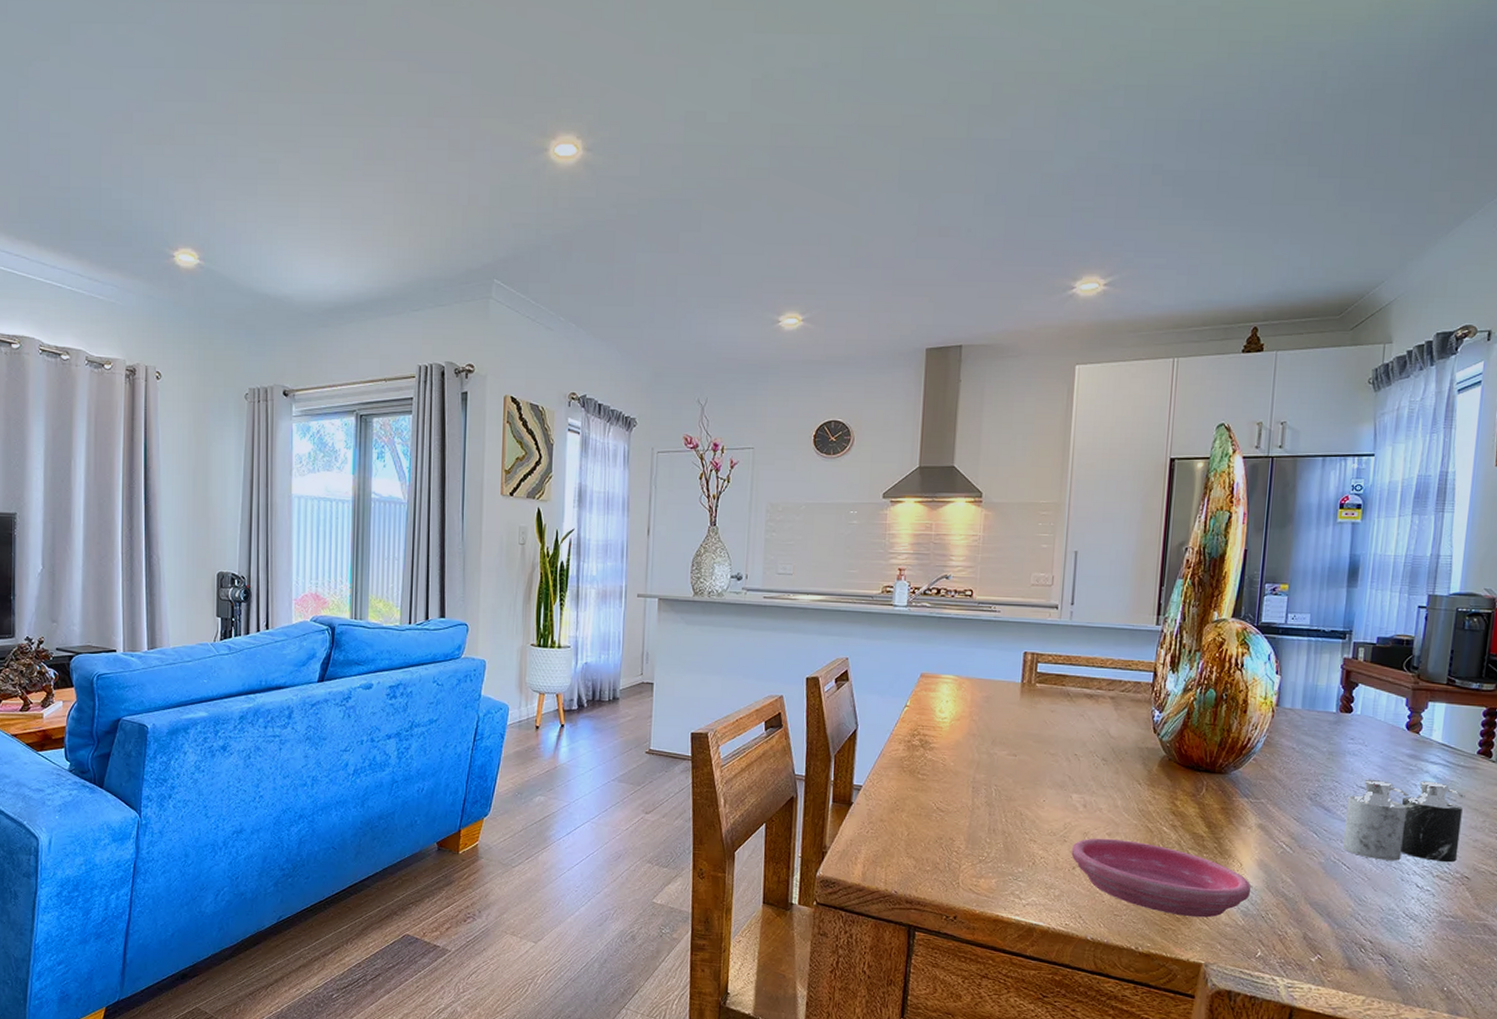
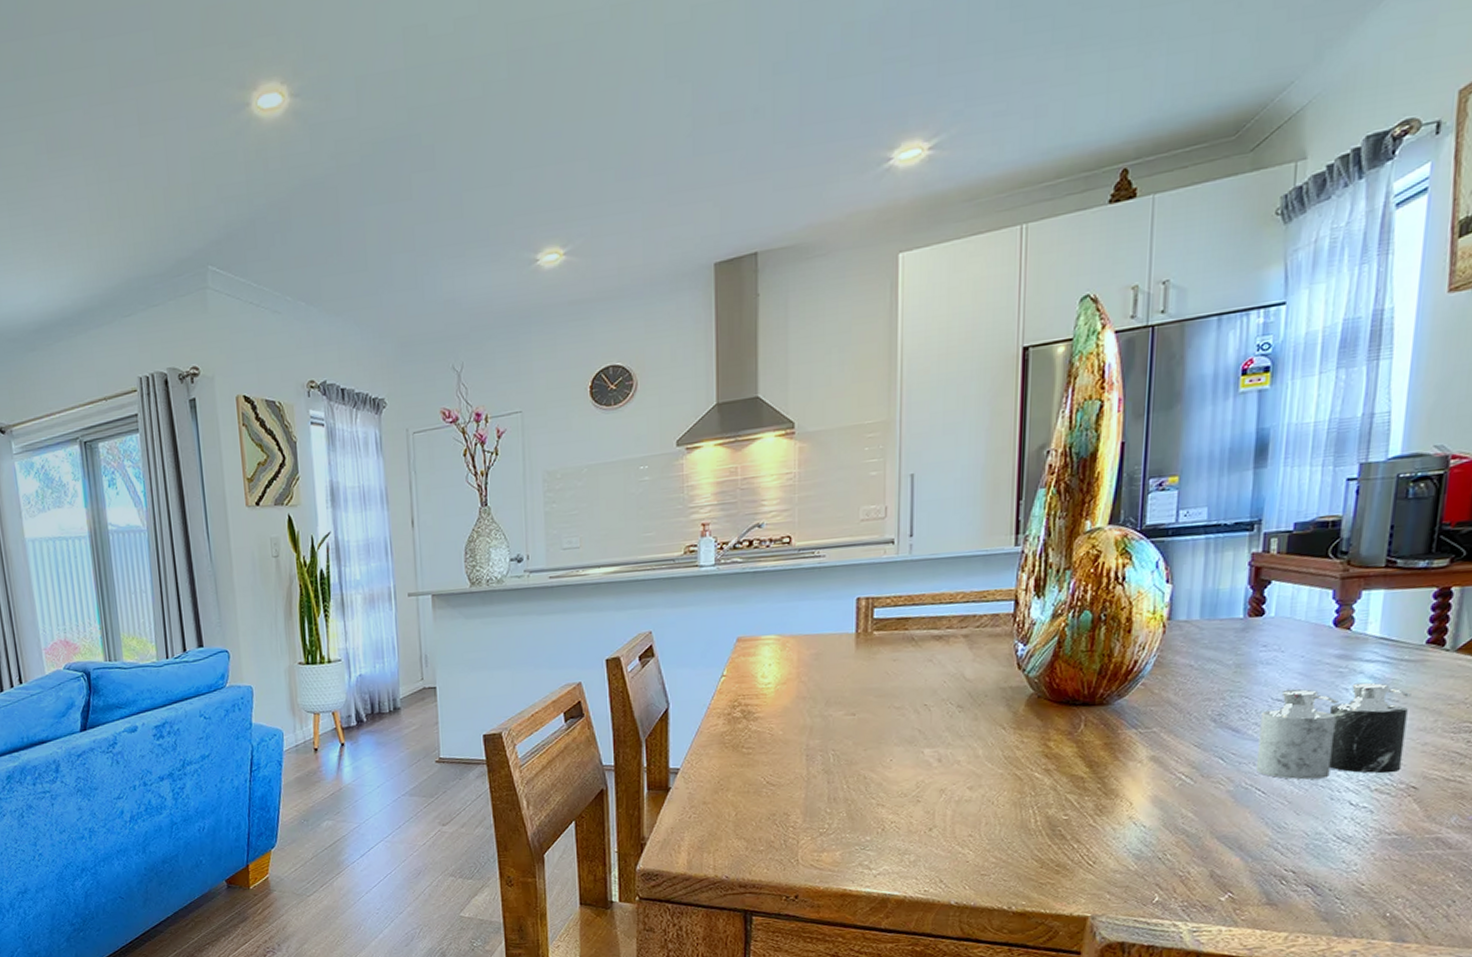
saucer: present [1071,838,1252,918] -> none [926,792,1145,868]

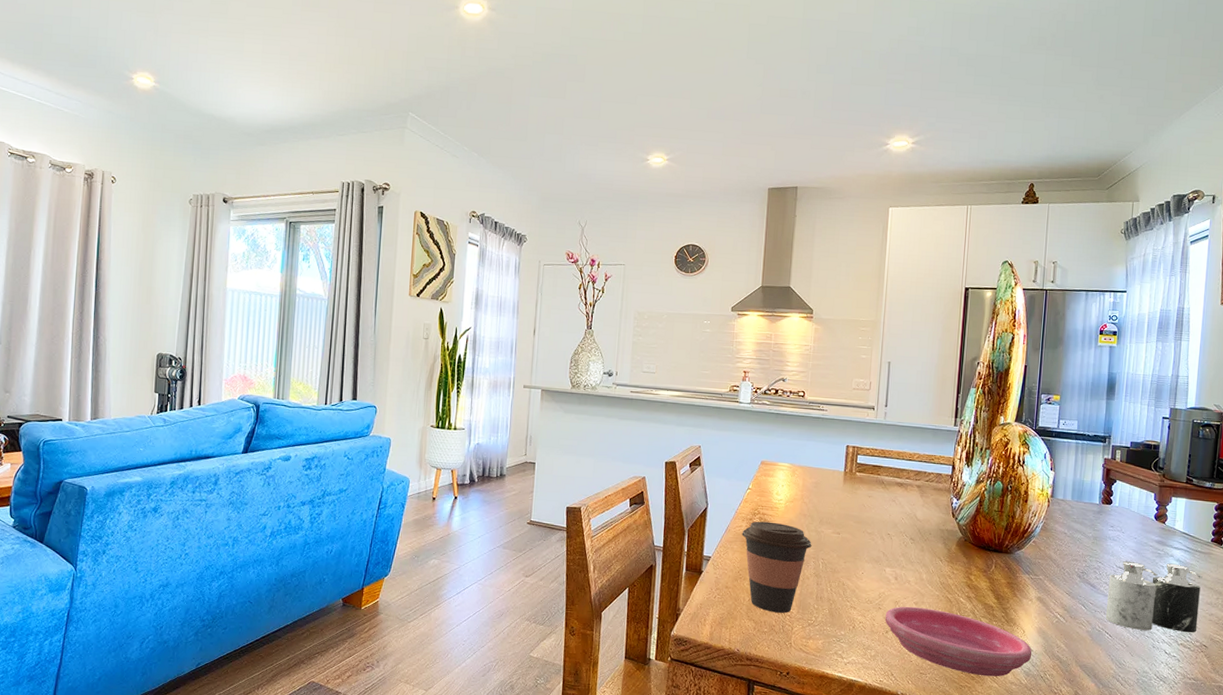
coffee cup: none [718,713,817,826] -> present [742,521,812,613]
saucer: none [926,792,1145,868] -> present [885,606,1033,677]

